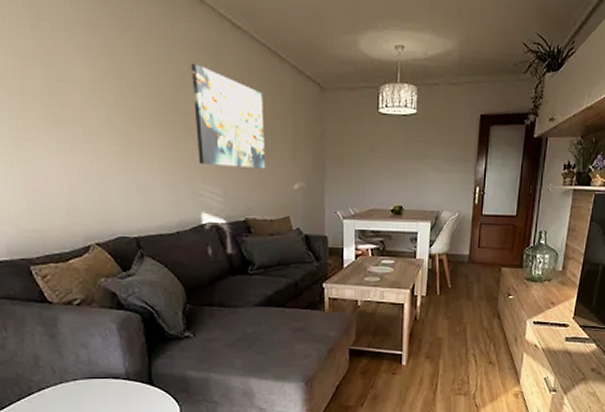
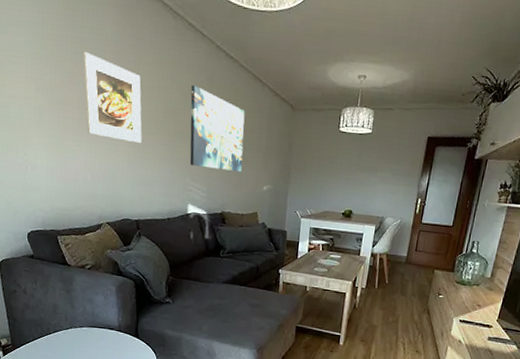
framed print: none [40,25,133,141] -> present [82,52,142,144]

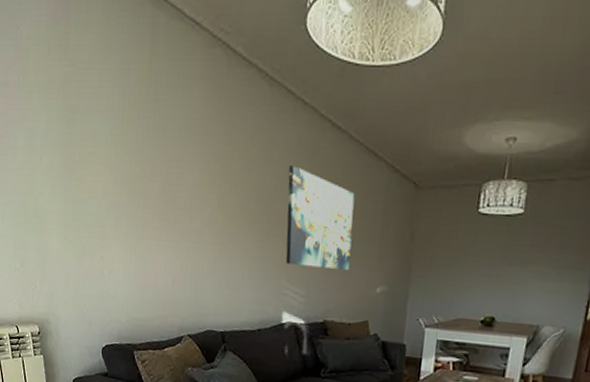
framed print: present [82,52,142,144] -> none [165,135,230,240]

